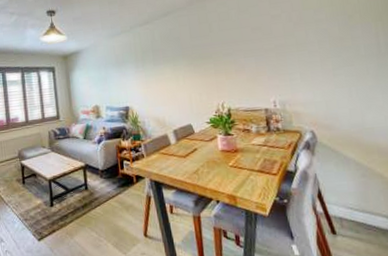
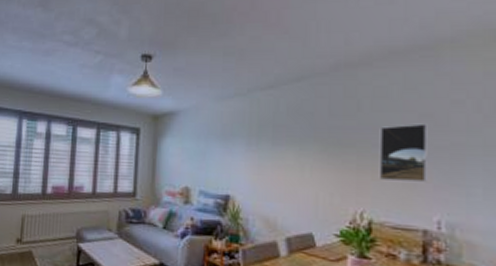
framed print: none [226,34,263,78] -> present [378,123,428,182]

